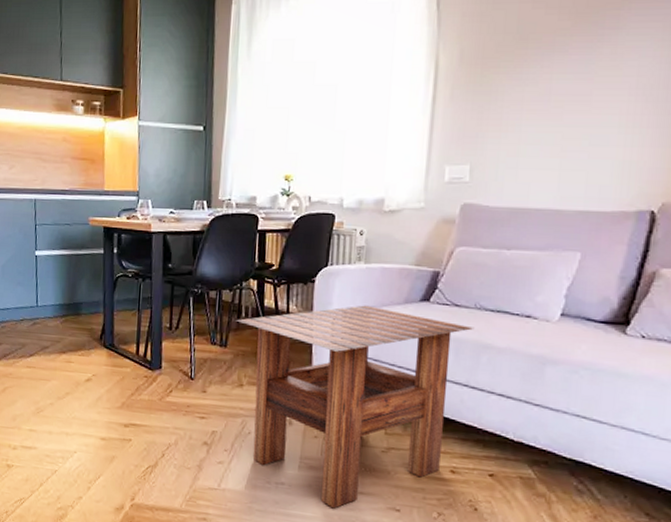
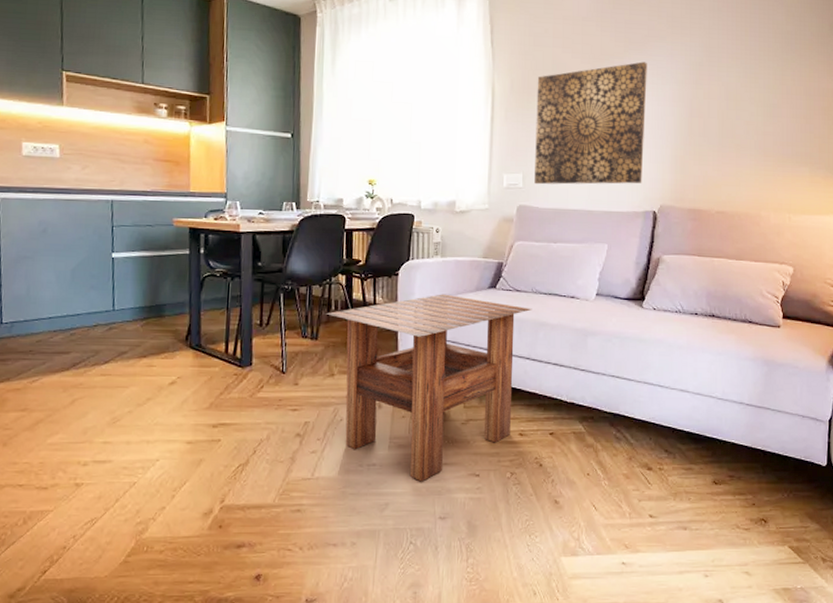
wall art: none [485,11,656,178] -> present [534,61,647,185]

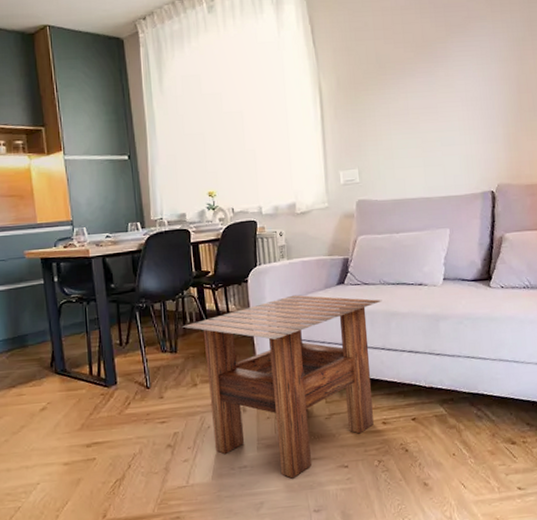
wall art: present [534,61,647,185] -> none [362,43,478,178]

